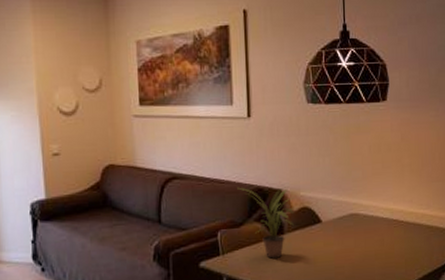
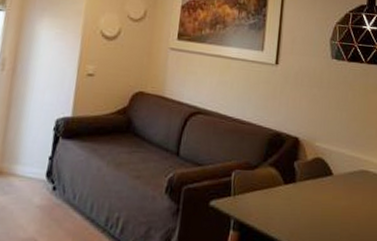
potted plant: present [237,187,297,259] -> none [257,129,311,206]

